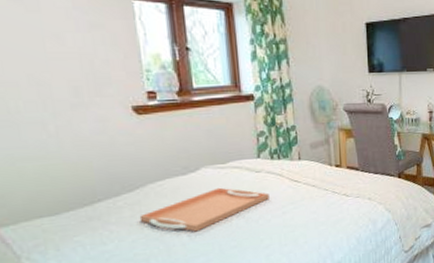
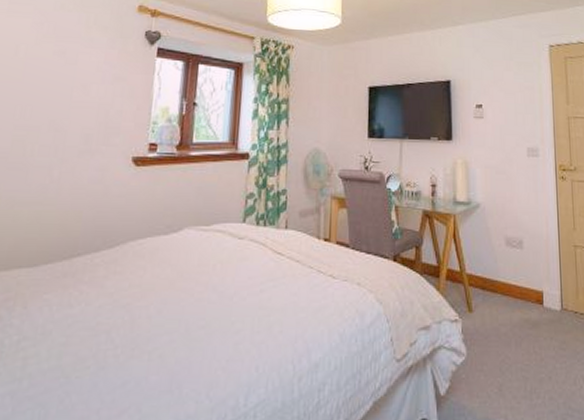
serving tray: present [139,187,269,232] -> none [112,252,249,303]

